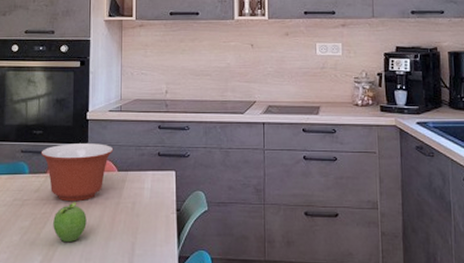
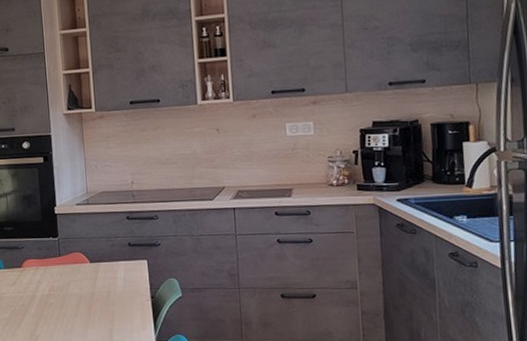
mixing bowl: present [41,143,114,202] -> none [13,236,84,294]
fruit: present [53,202,87,242] -> none [32,293,64,331]

